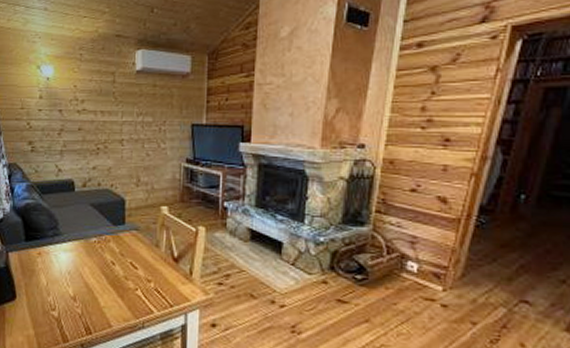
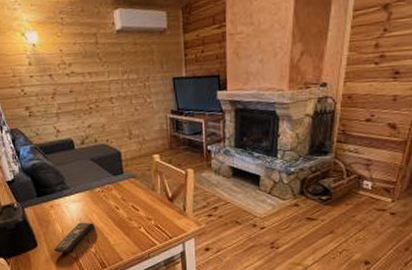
remote control: none [33,275,84,311] -> present [53,222,94,253]

